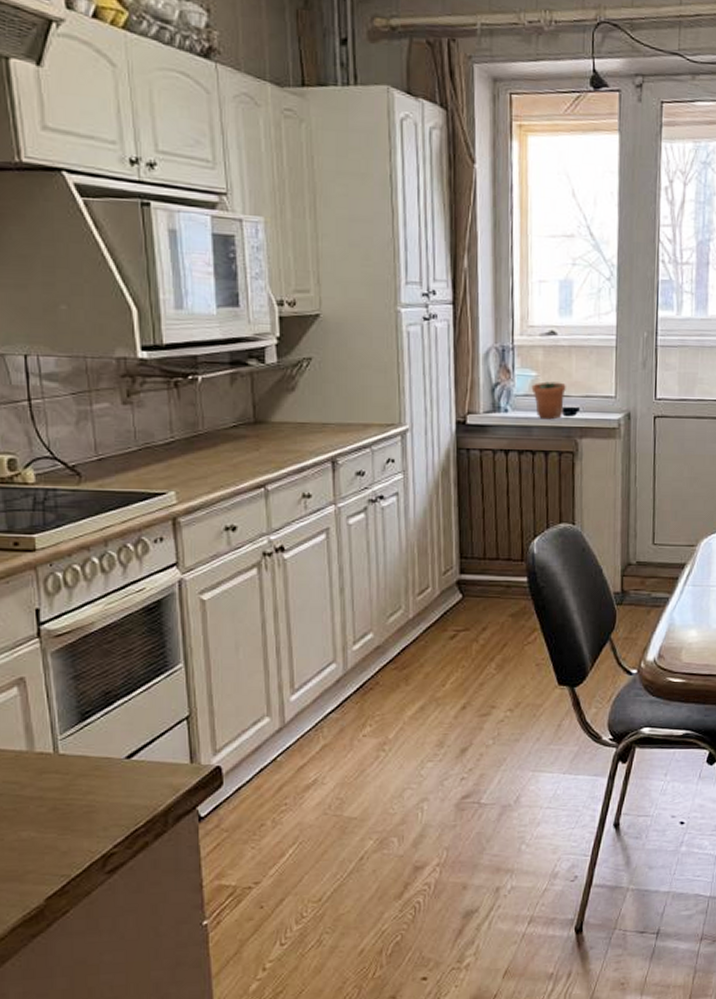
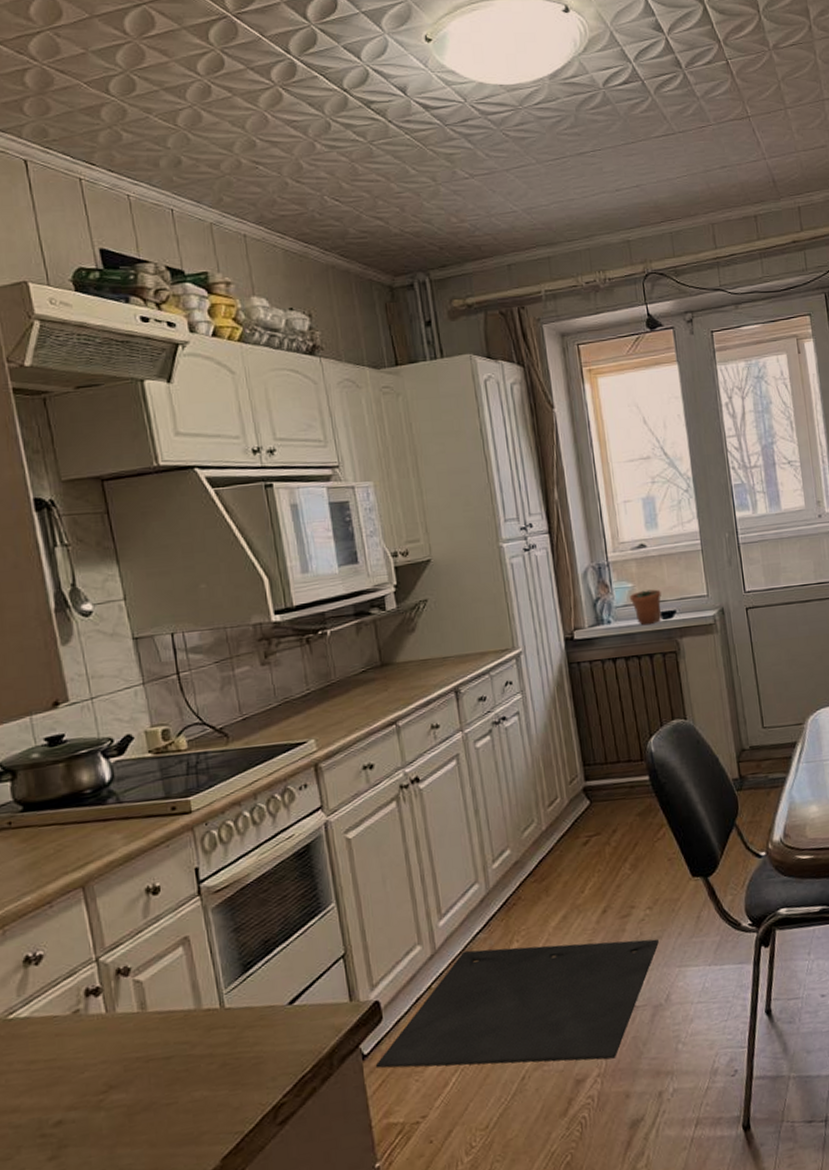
door mat: none [211,728,515,851] -> present [375,938,659,1069]

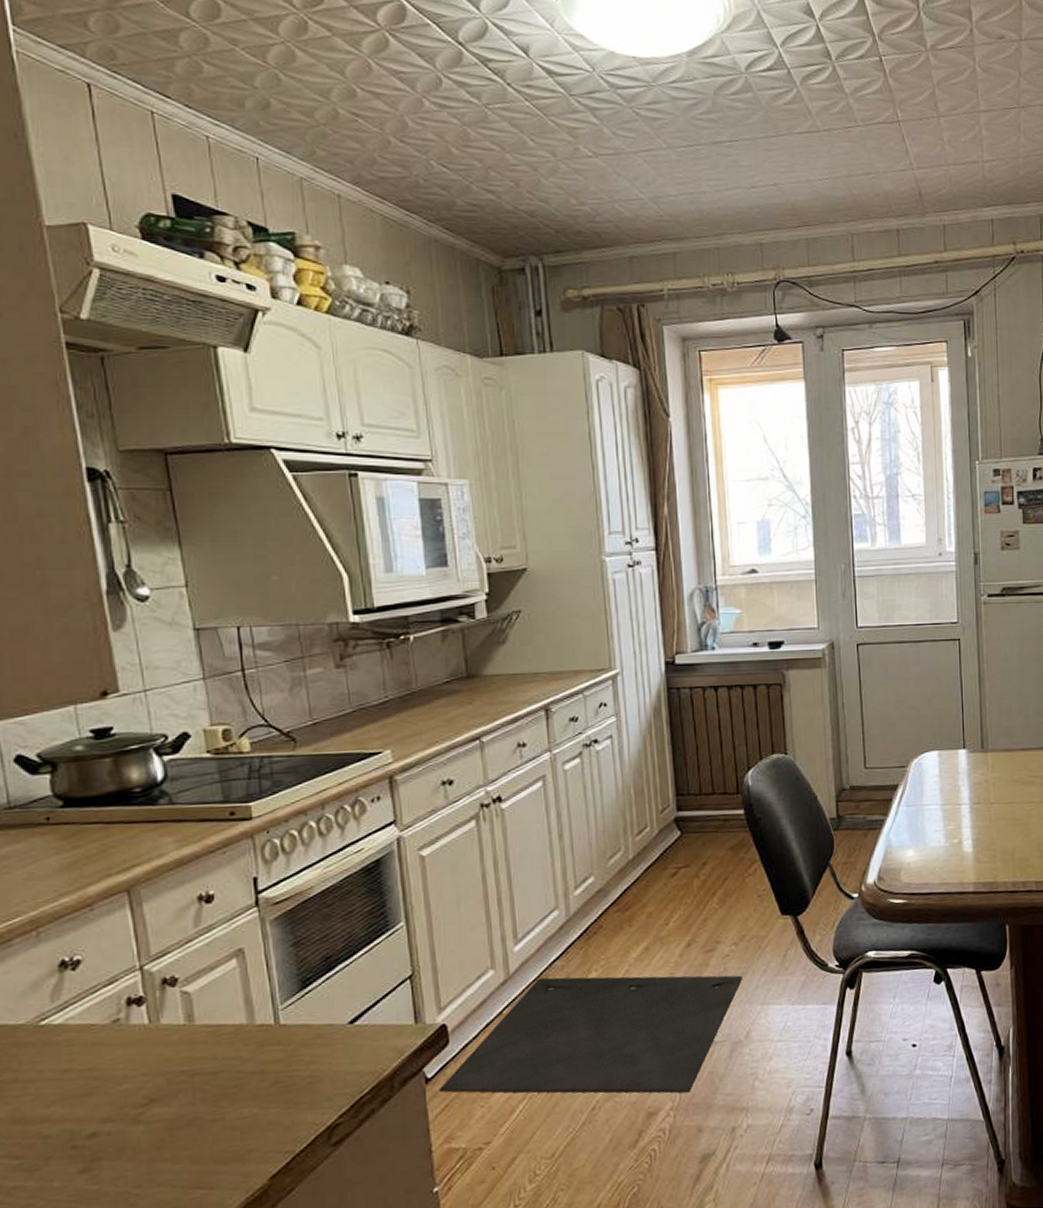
planter: present [629,589,662,625] -> none [736,617,770,653]

